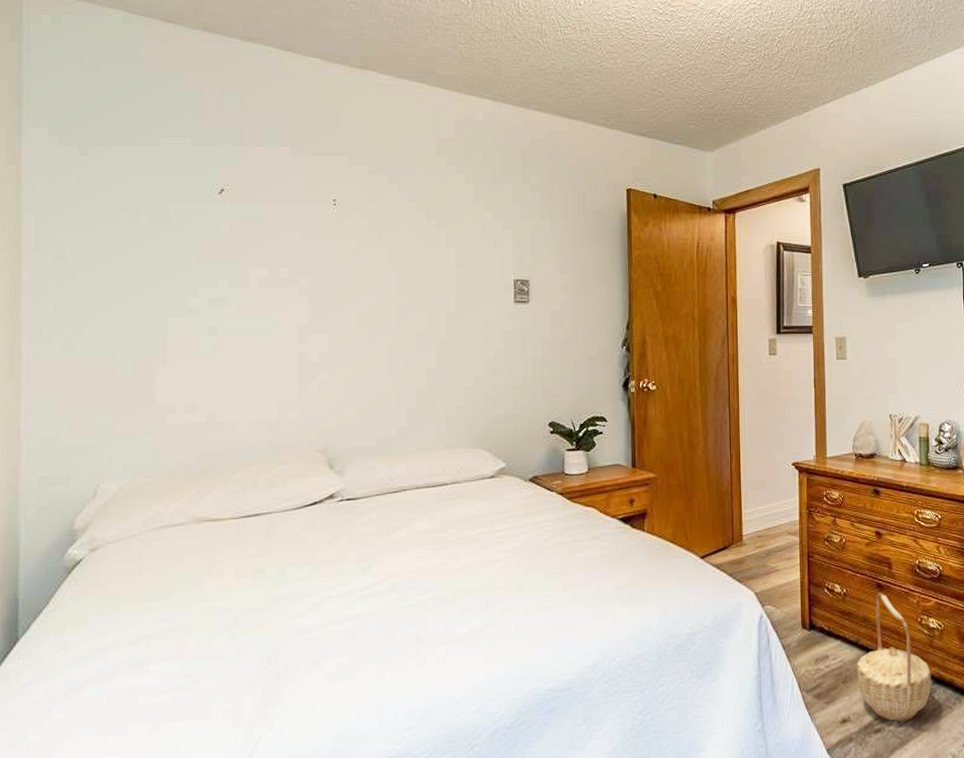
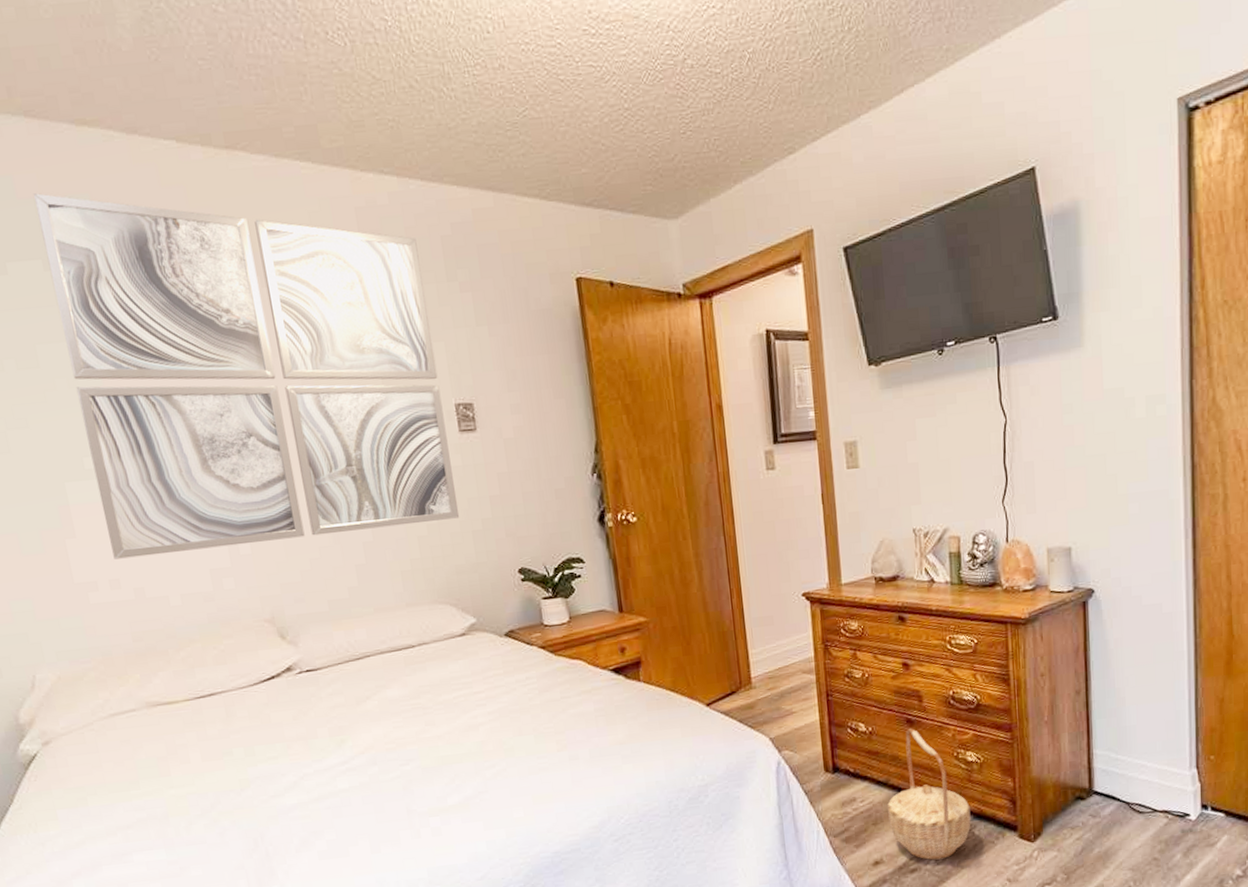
wall art: none [195,87,505,387] -> present [34,193,460,559]

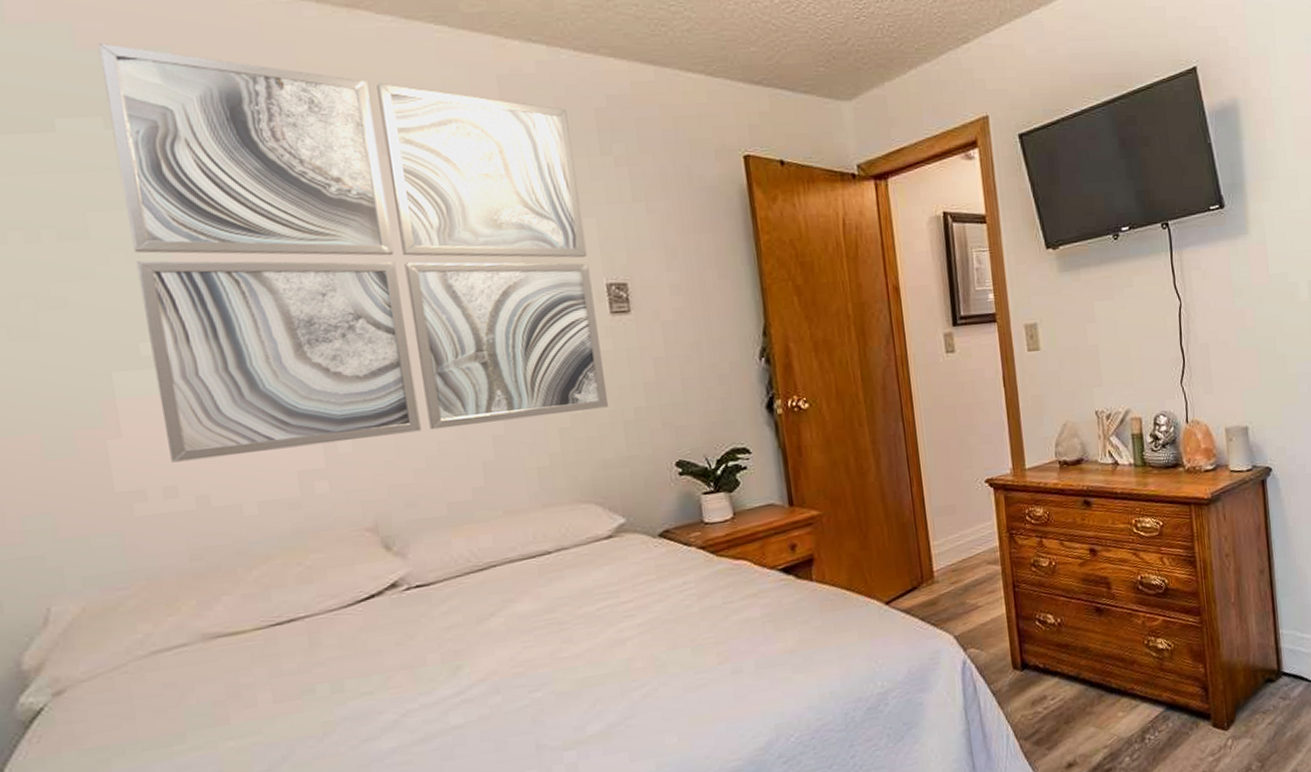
basket: present [887,728,971,860] -> none [1079,617,1165,758]

